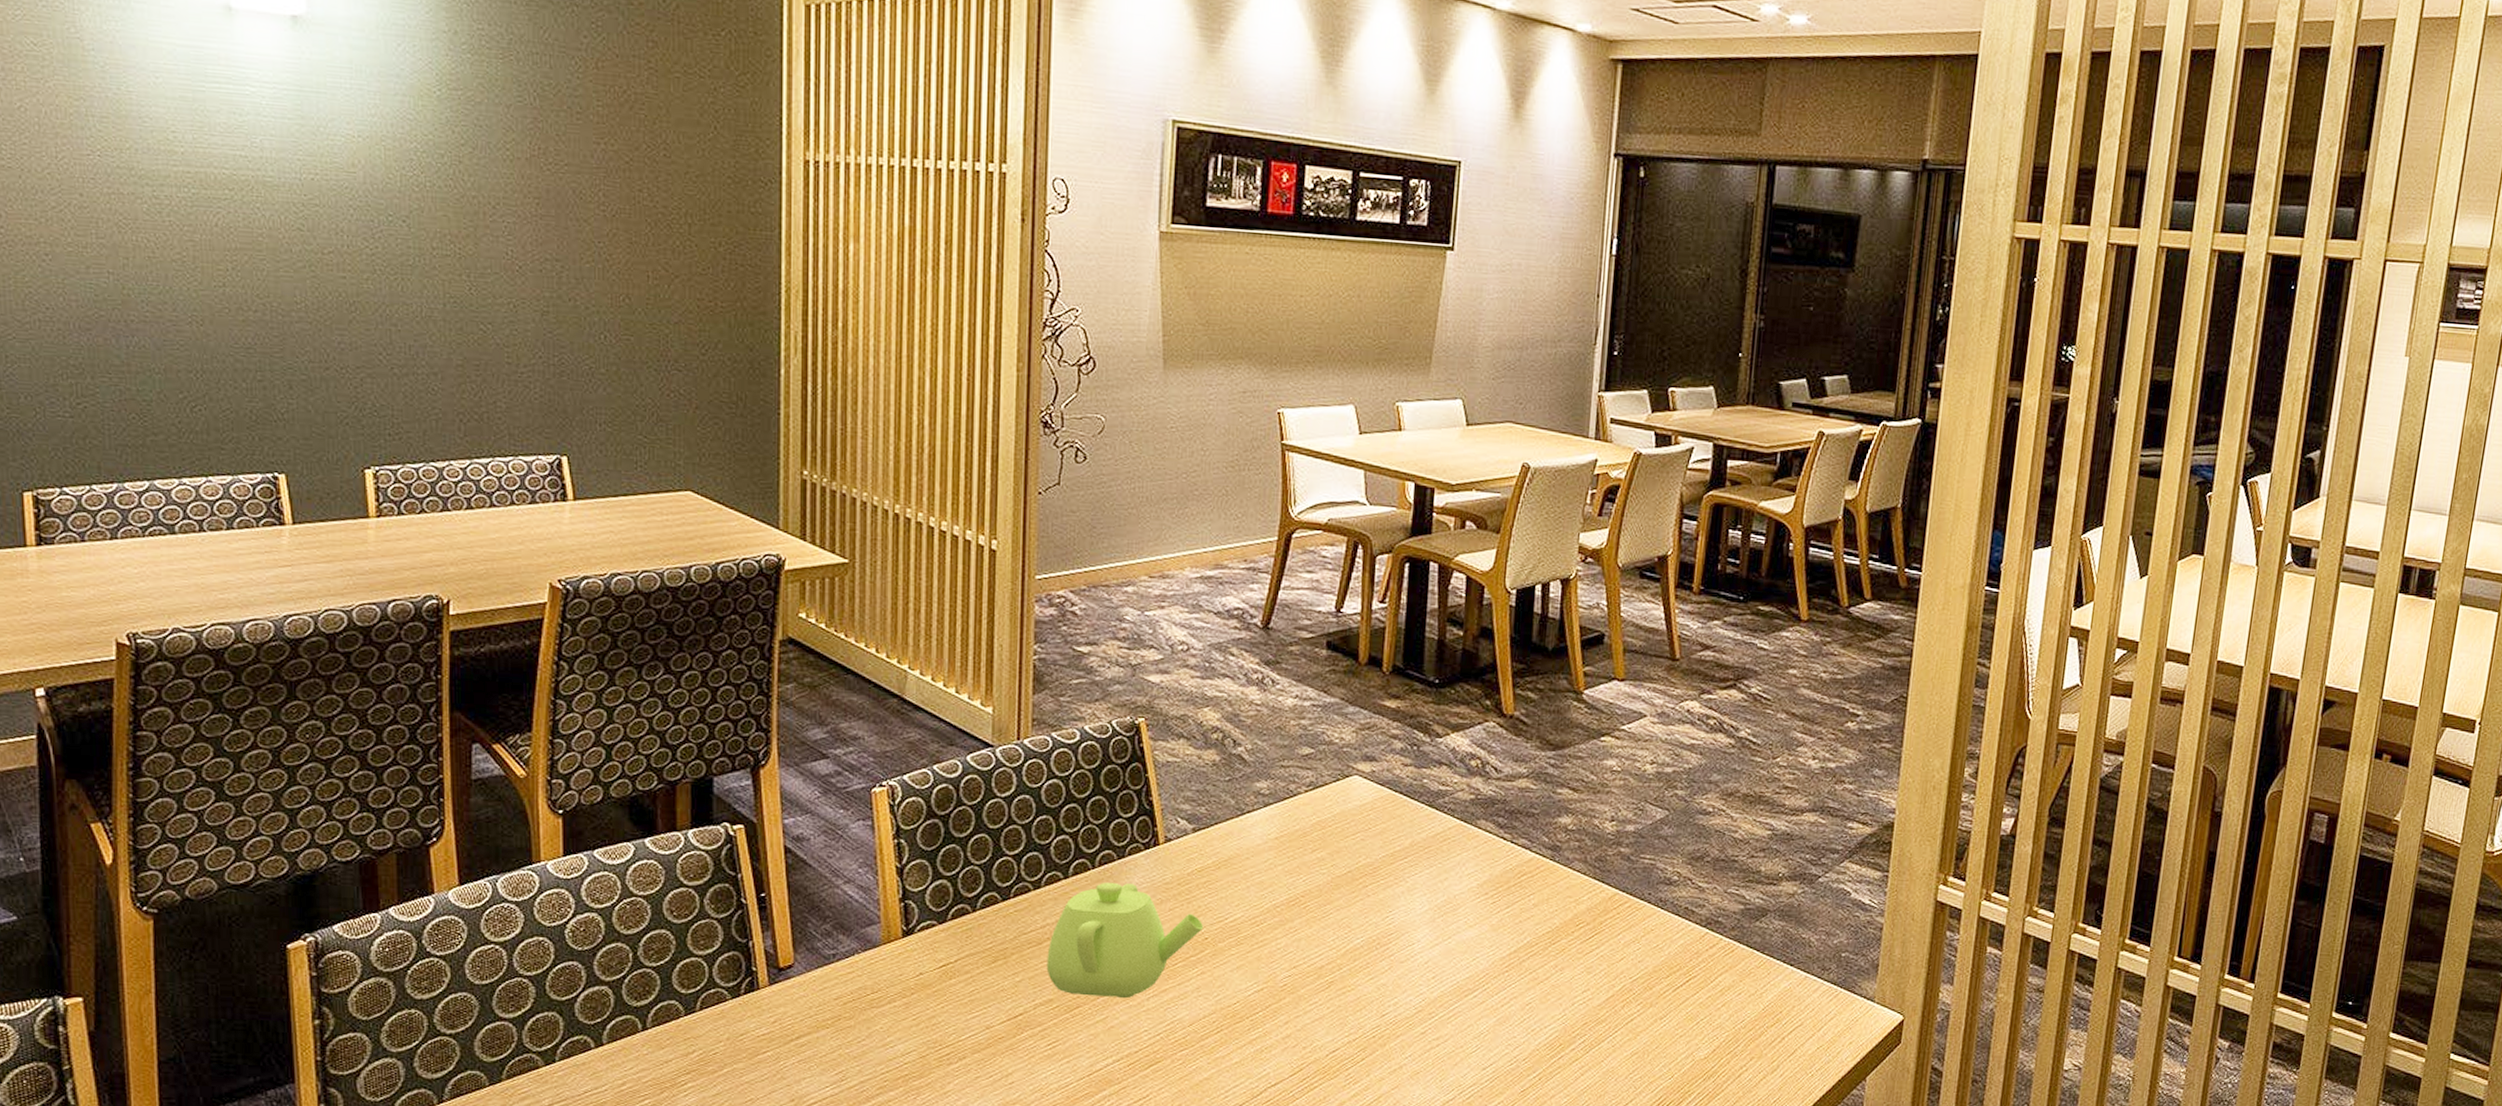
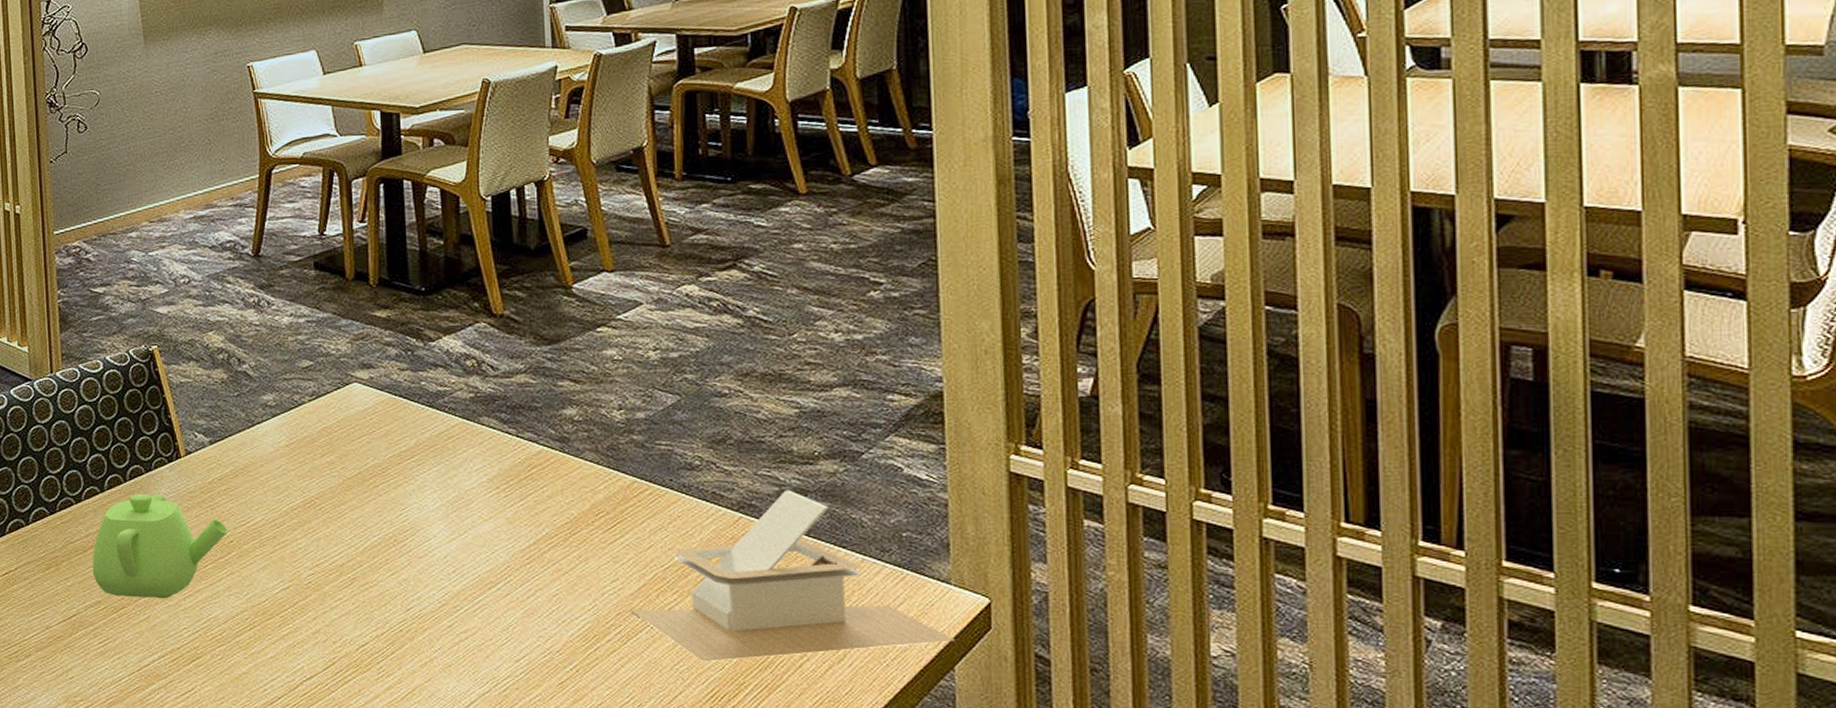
napkin holder: none [1596,908,1871,1072] -> present [630,490,956,662]

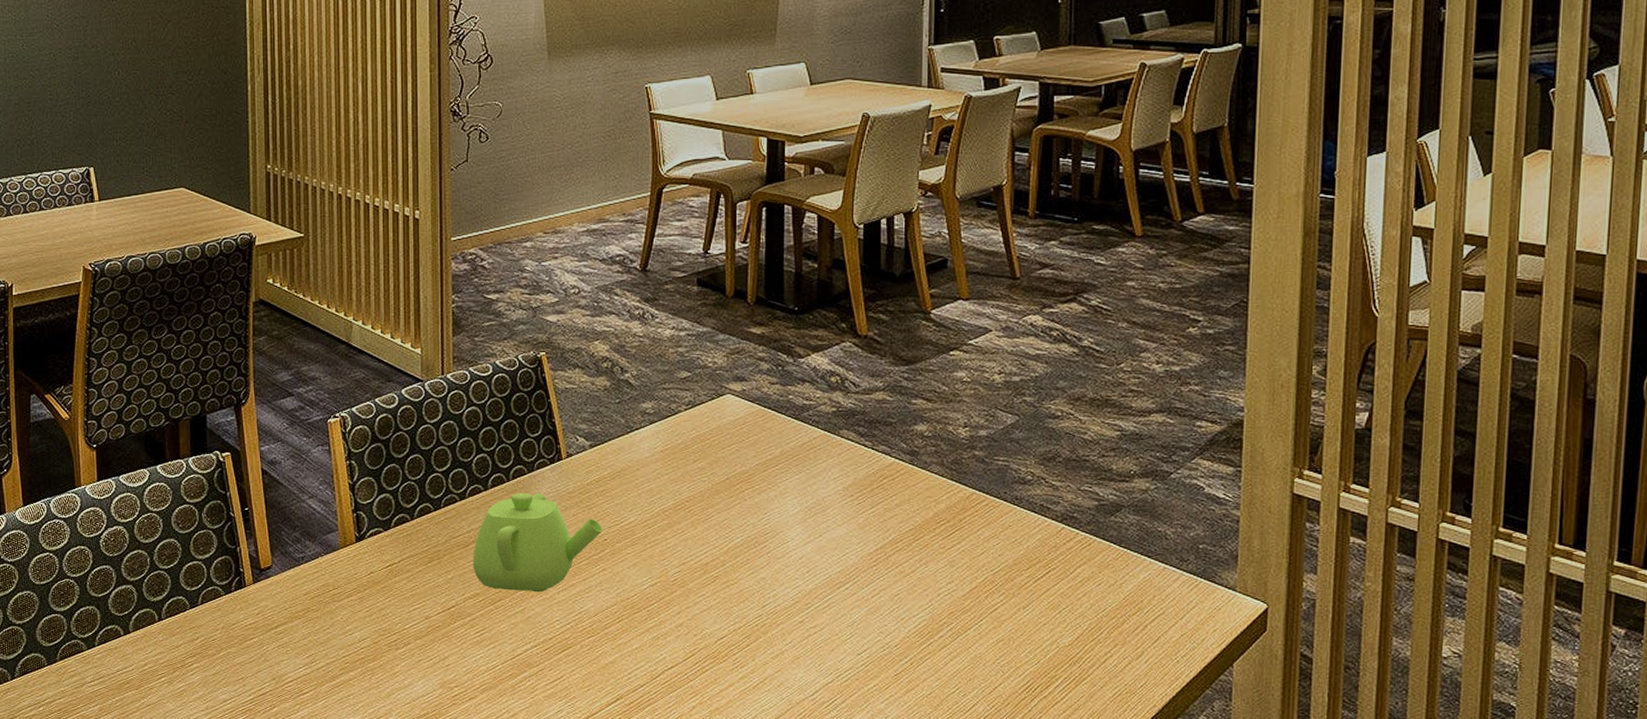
napkin holder: present [630,490,956,662] -> none [962,504,1236,657]

